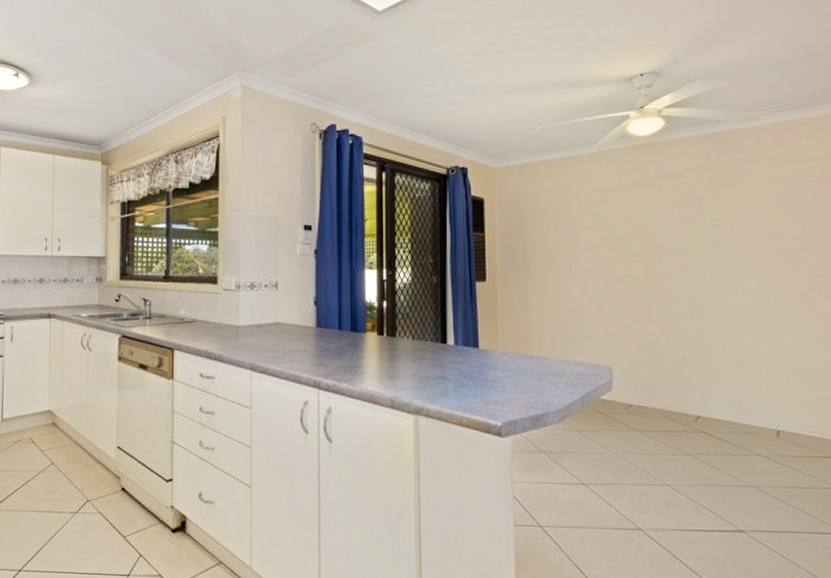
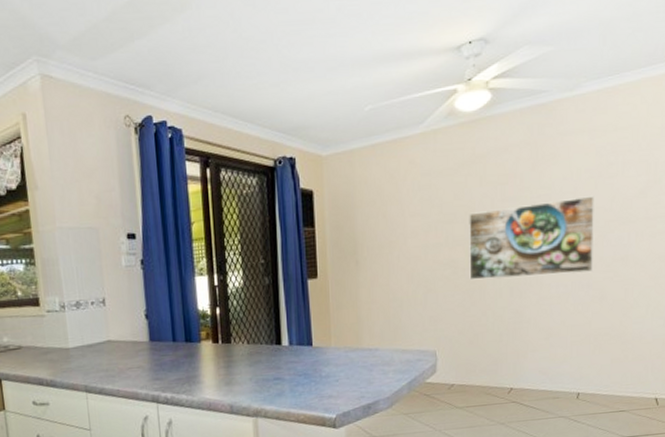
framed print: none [644,223,786,301] -> present [469,195,594,280]

